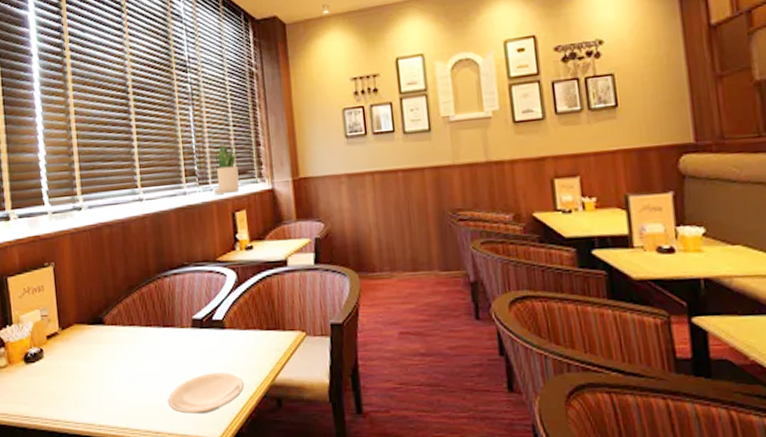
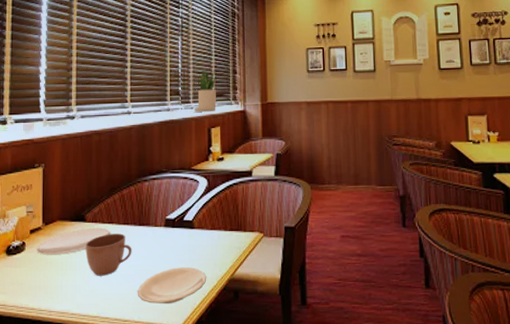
plate: none [55,330,133,362] -> present [37,227,111,255]
cup: none [107,337,158,384] -> present [85,234,132,276]

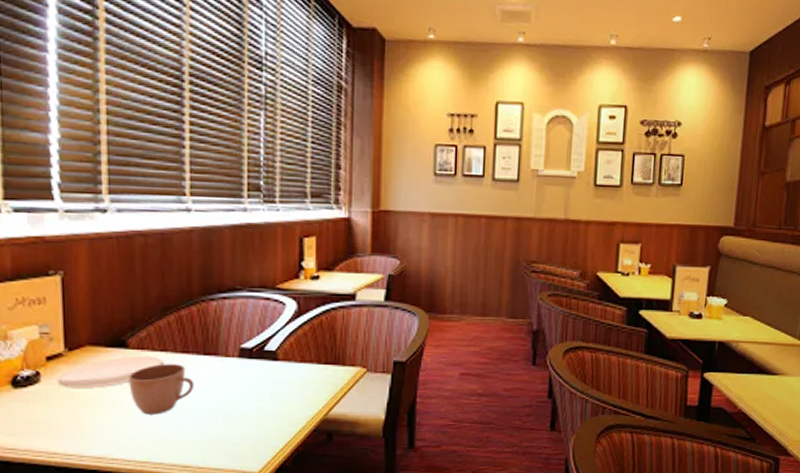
saucer: present [137,267,207,304] -> none [201,406,293,447]
planter: present [194,69,216,113] -> none [281,160,312,217]

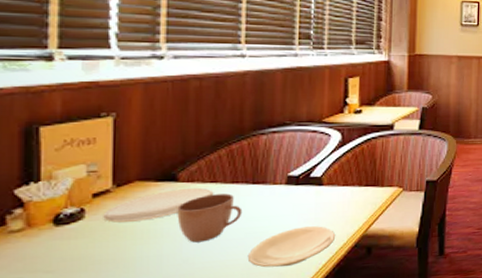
saucer: none [201,406,293,447] -> present [247,226,336,268]

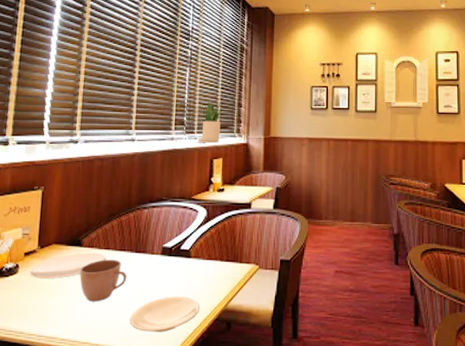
planter: none [329,13,357,61] -> present [198,101,221,144]

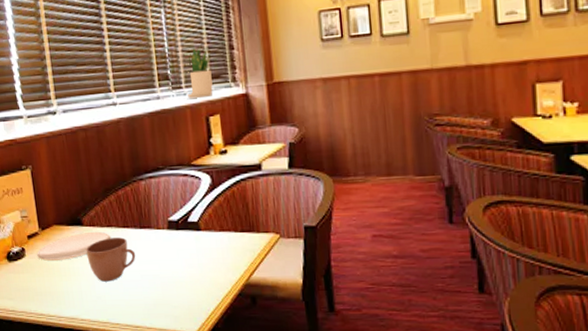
saucer: present [129,296,201,332] -> none [145,272,220,310]

